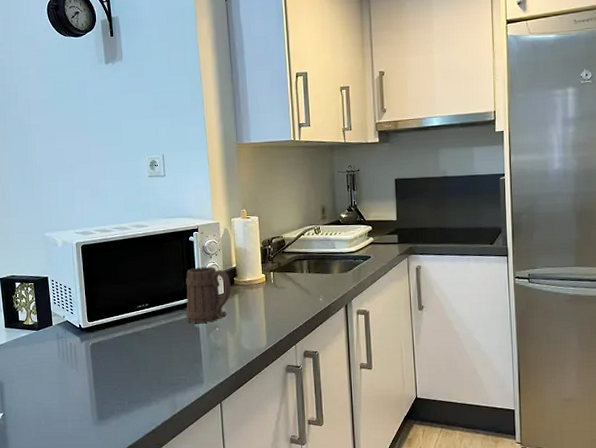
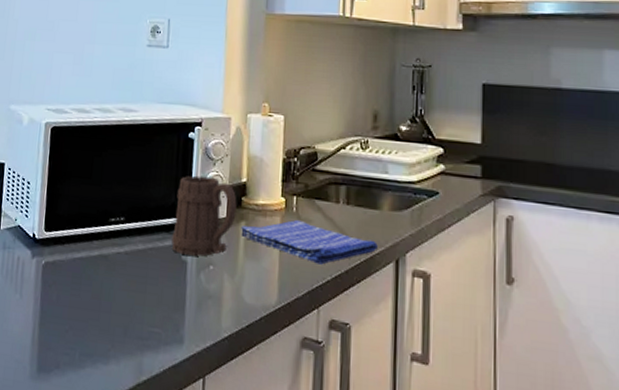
dish towel: none [236,288,332,316] -> present [241,219,378,265]

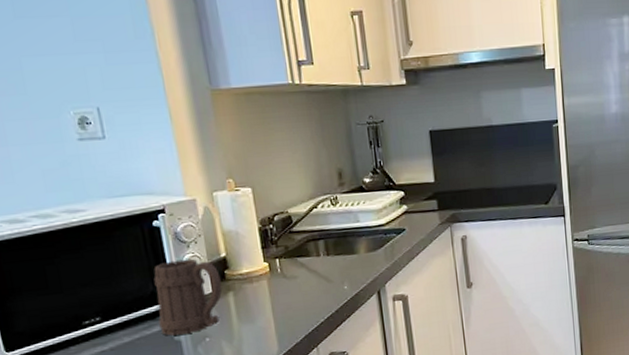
dish towel: present [241,219,378,265] -> none [229,278,361,312]

